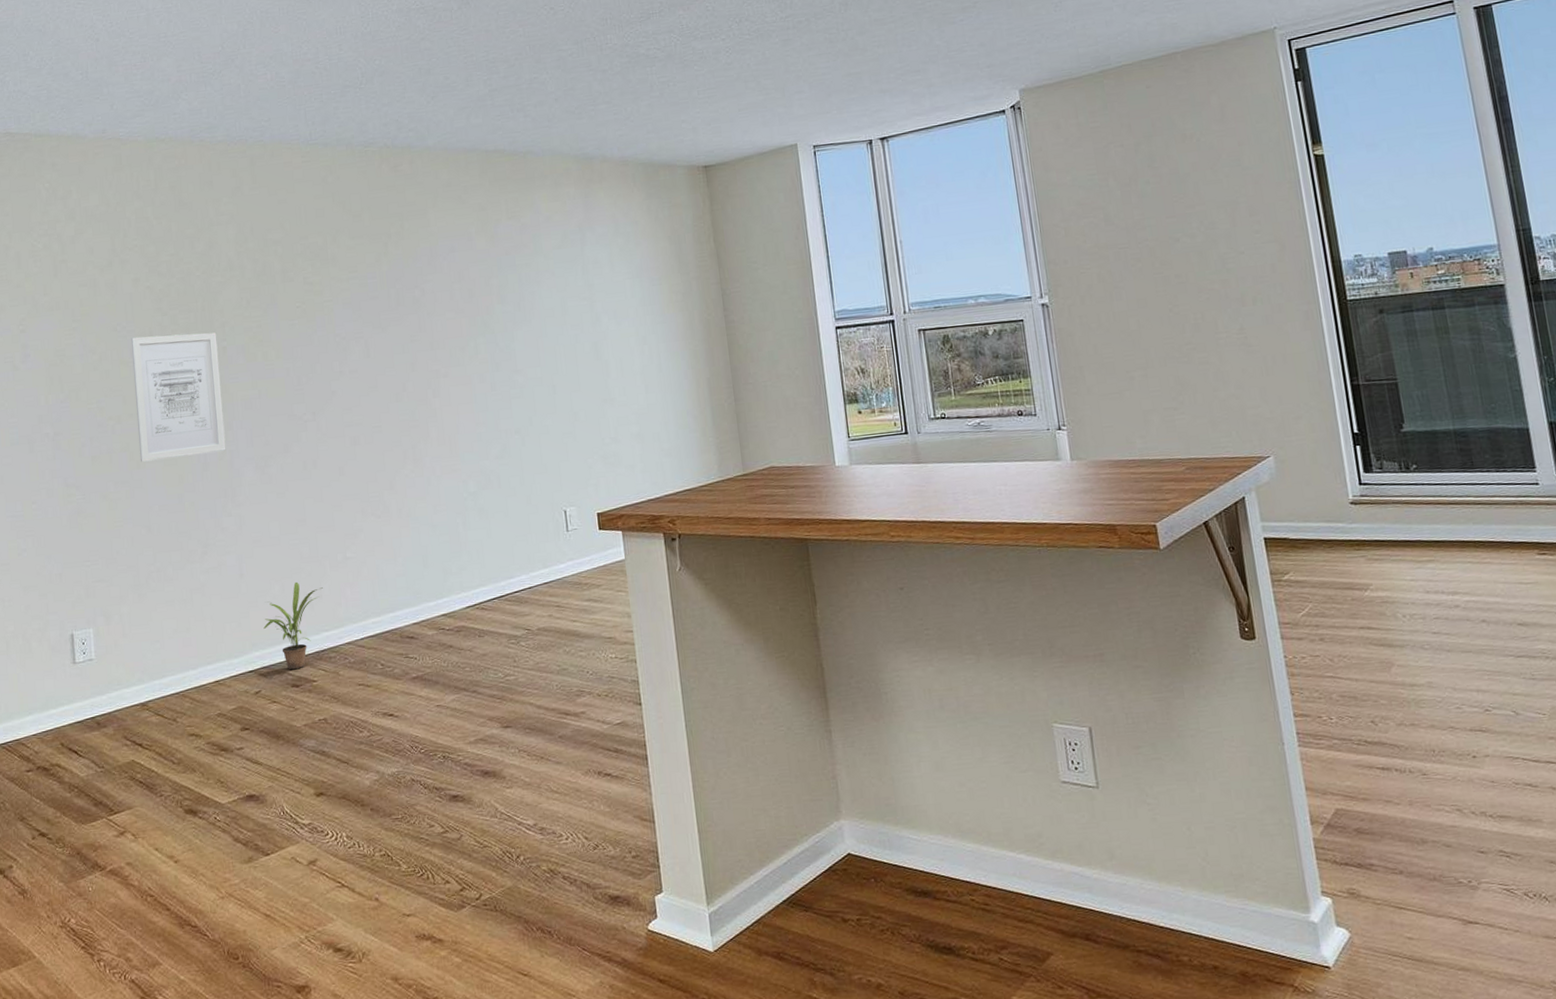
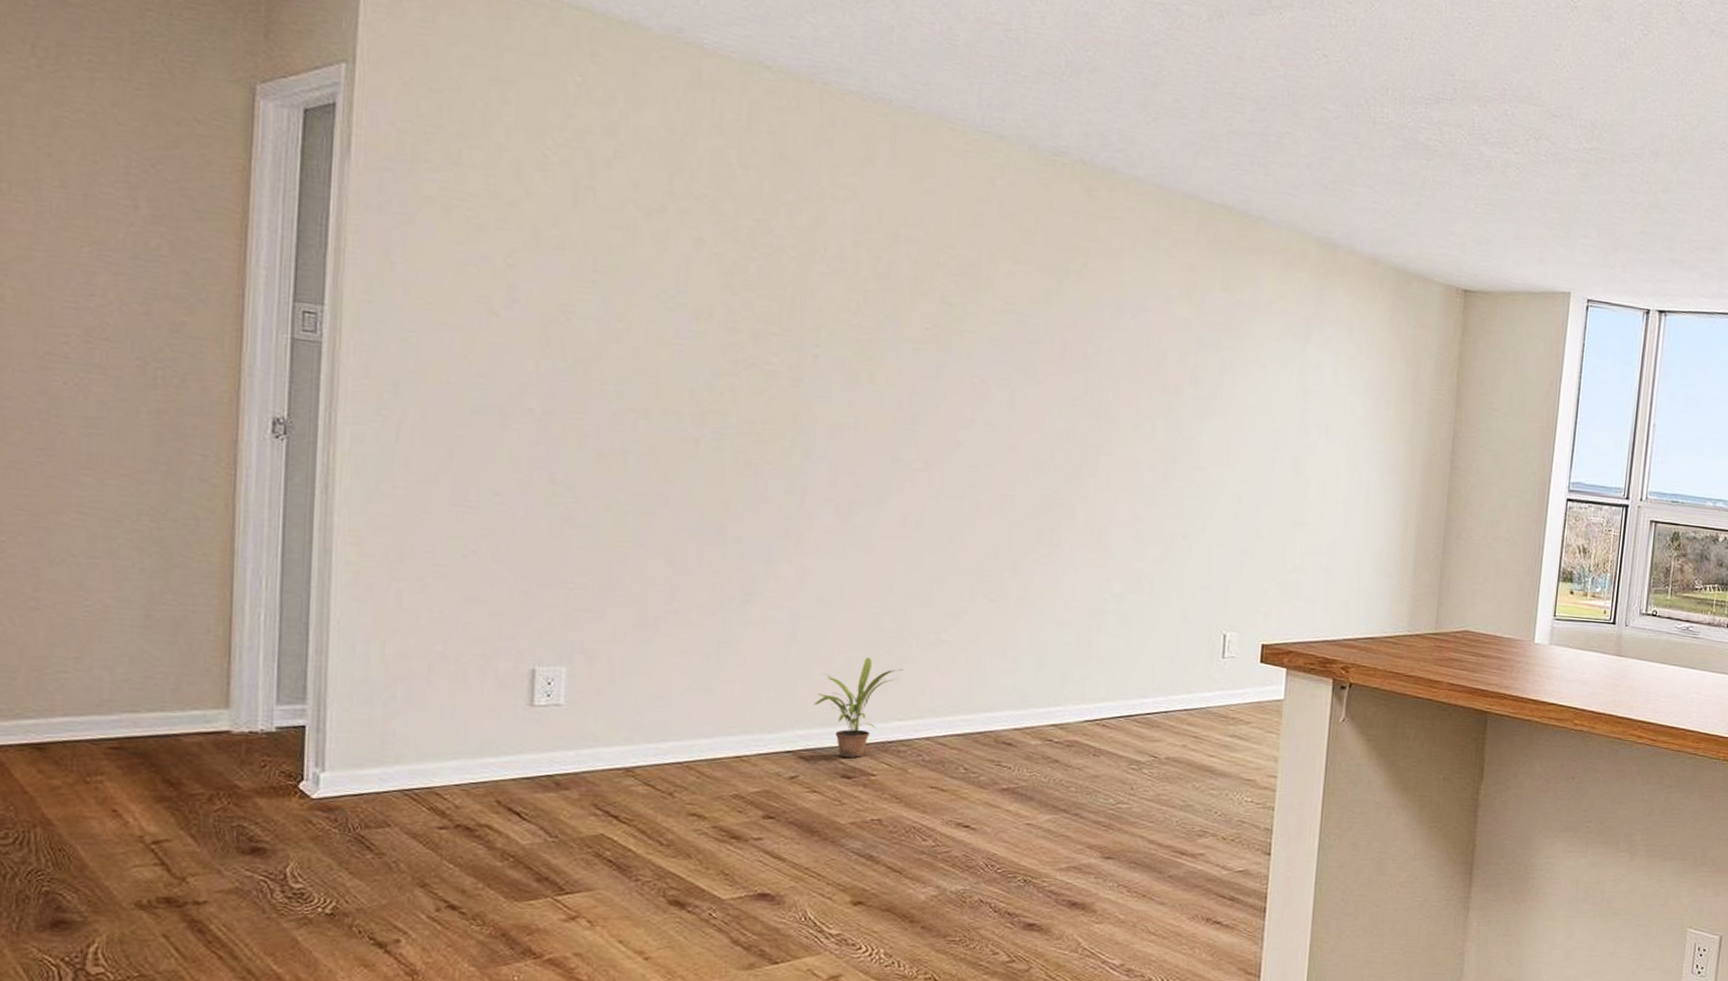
wall art: present [131,332,226,462] -> none [669,313,808,483]

